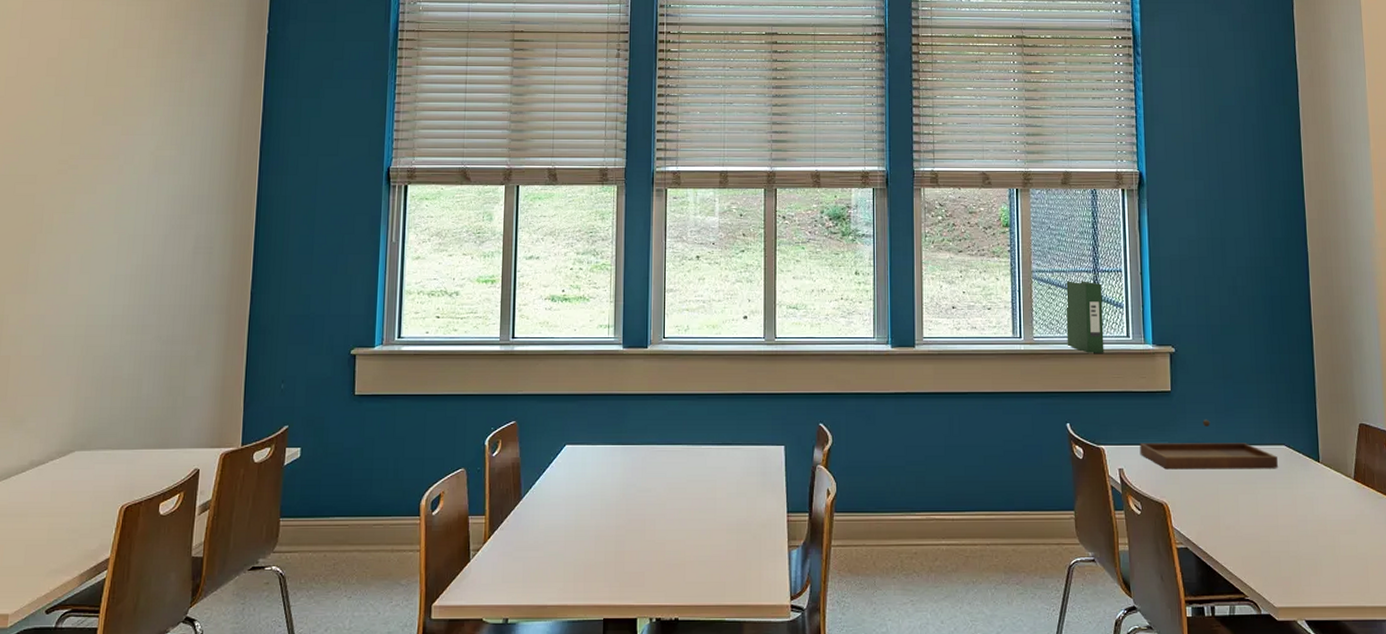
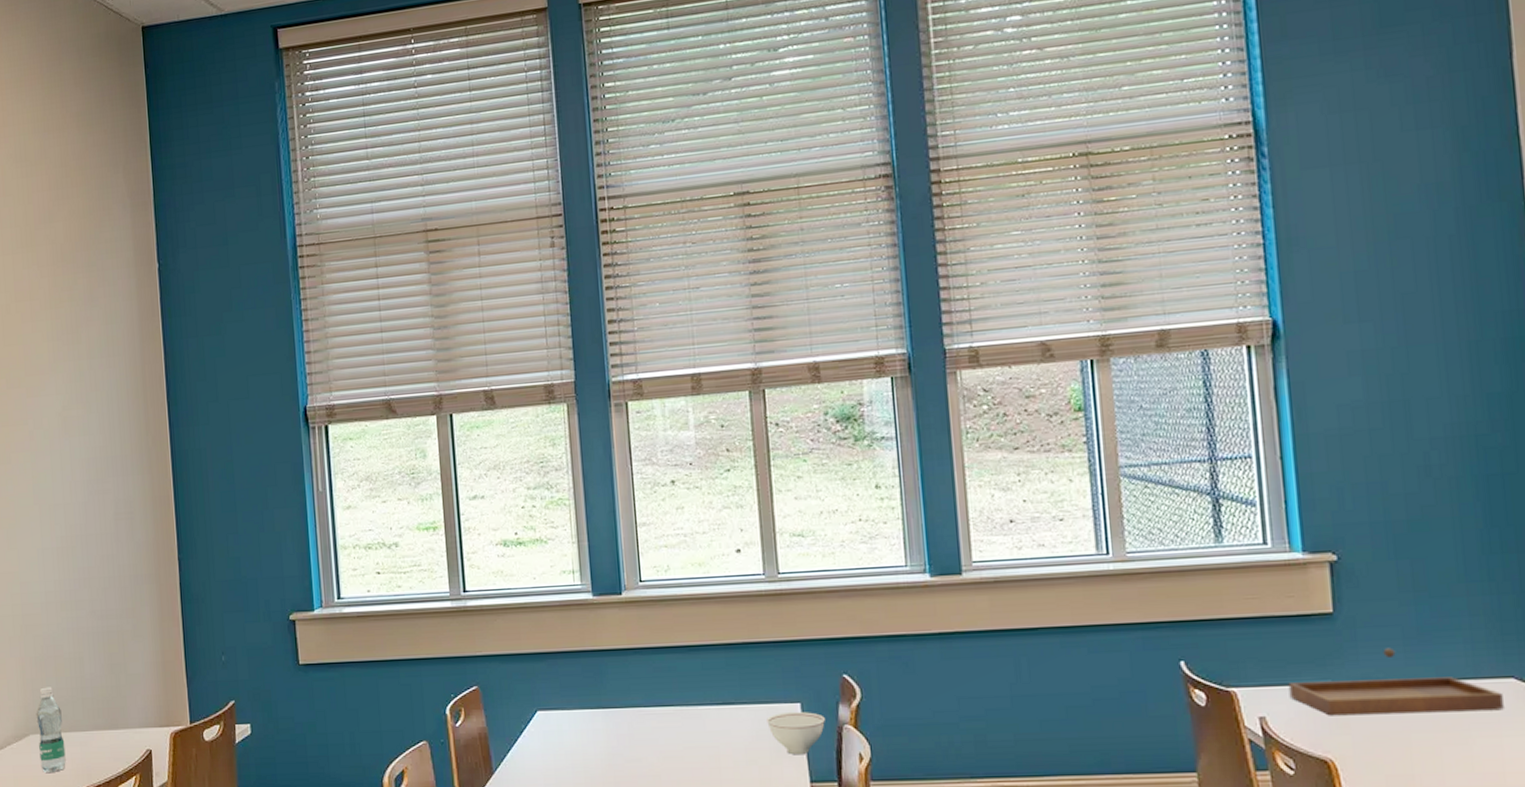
bottle: none [82,406,112,489] -> present [36,687,66,774]
bowl: none [757,453,803,490] -> present [767,712,825,755]
binder: present [1065,281,1104,353] -> none [1168,473,1231,569]

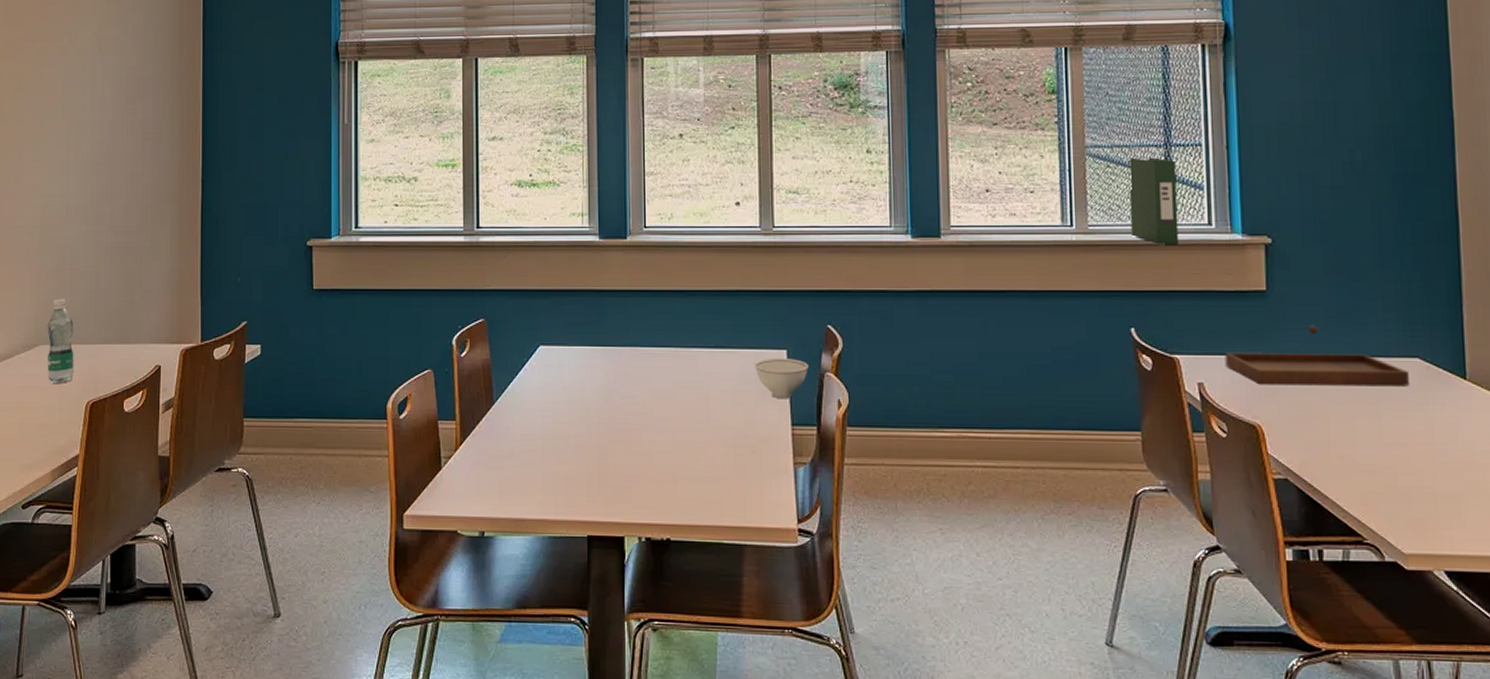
binder: none [1168,473,1231,569] -> present [1128,157,1179,244]

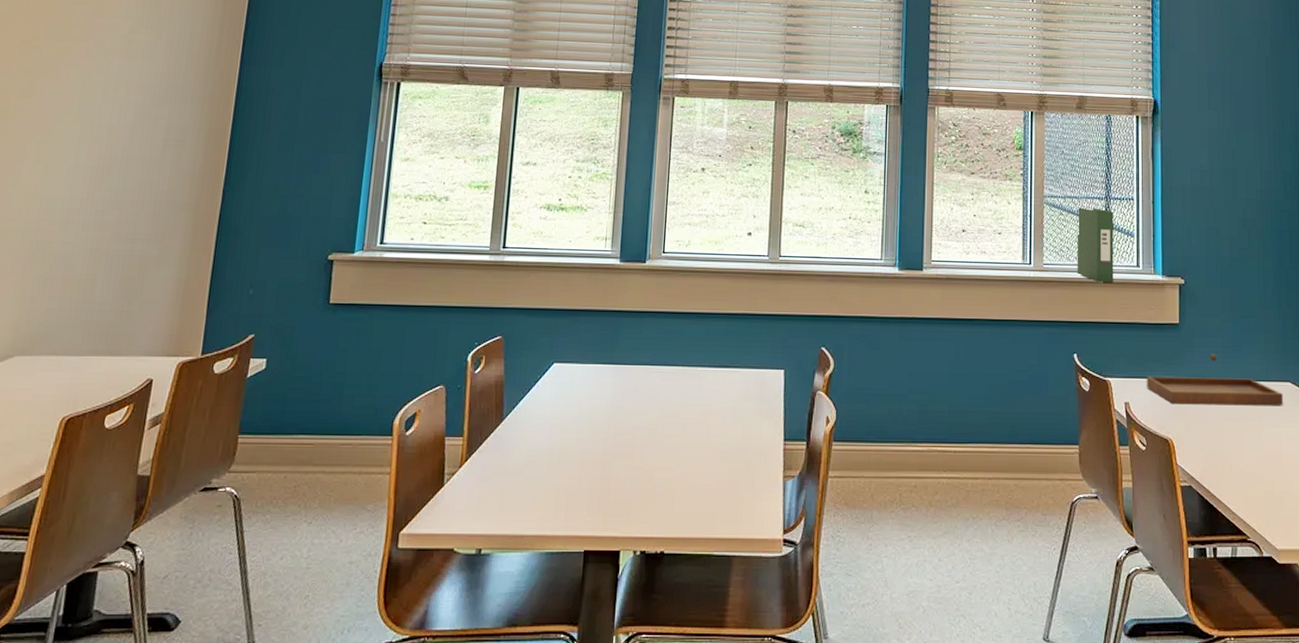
bottle: present [47,299,74,384] -> none [20,307,58,399]
bowl: present [755,358,808,399] -> none [754,378,802,416]

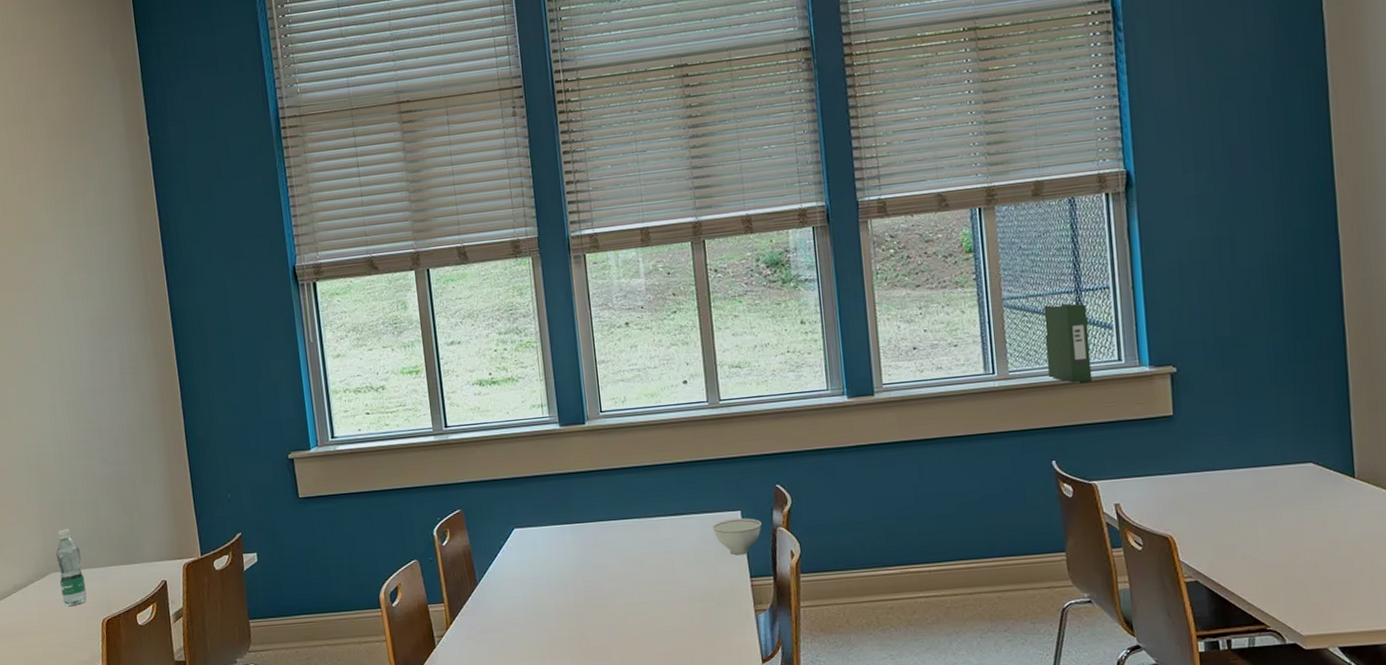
bottle: none [20,307,58,399] -> present [55,529,87,607]
bowl: none [754,378,802,416] -> present [712,518,762,555]
tray: present [1146,353,1283,406] -> none [1137,442,1304,500]

